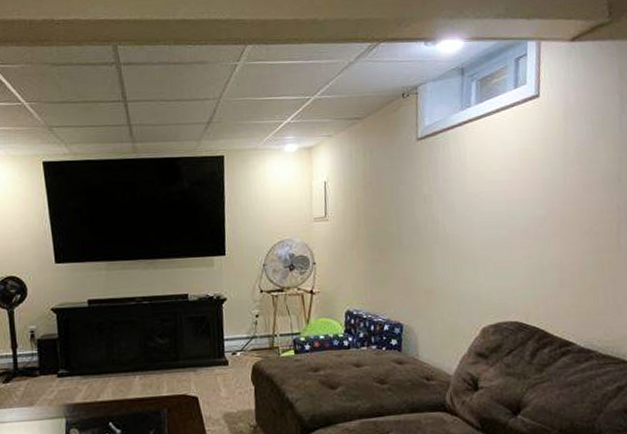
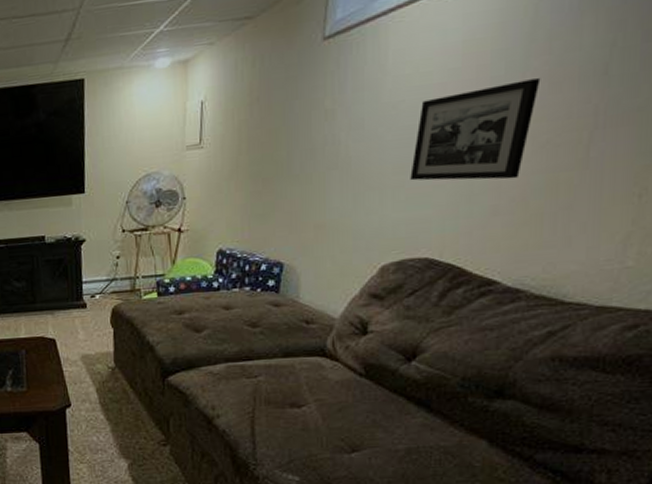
picture frame: none [494,181,577,258] -> present [410,78,541,181]

